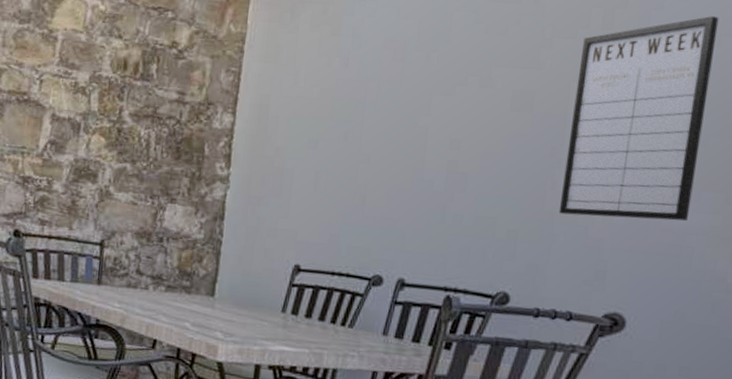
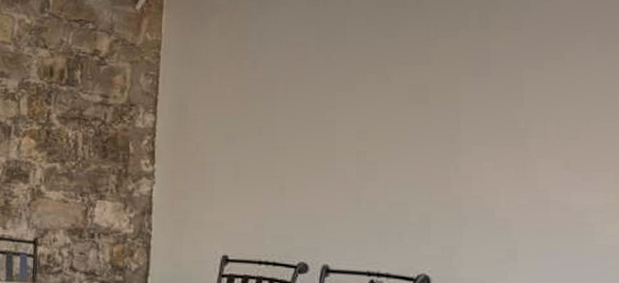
writing board: present [558,16,719,221] -> none [464,15,585,200]

